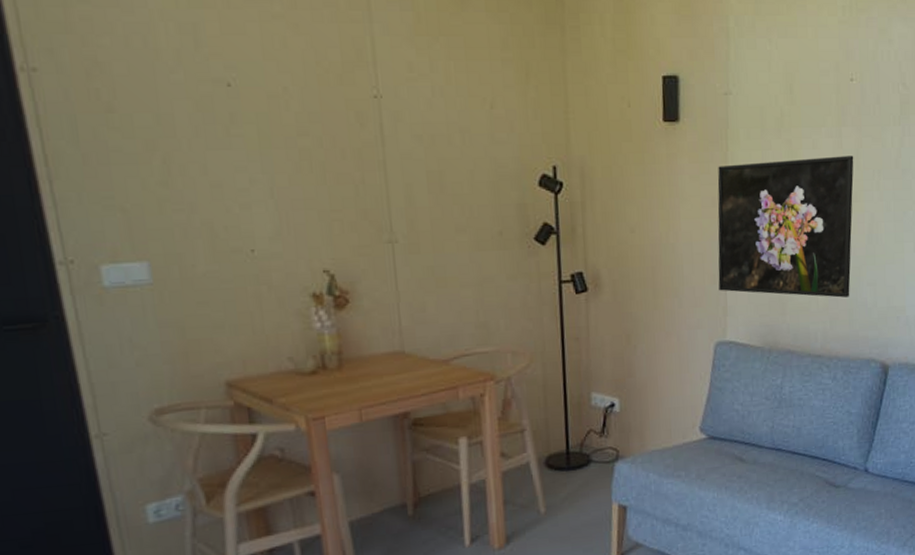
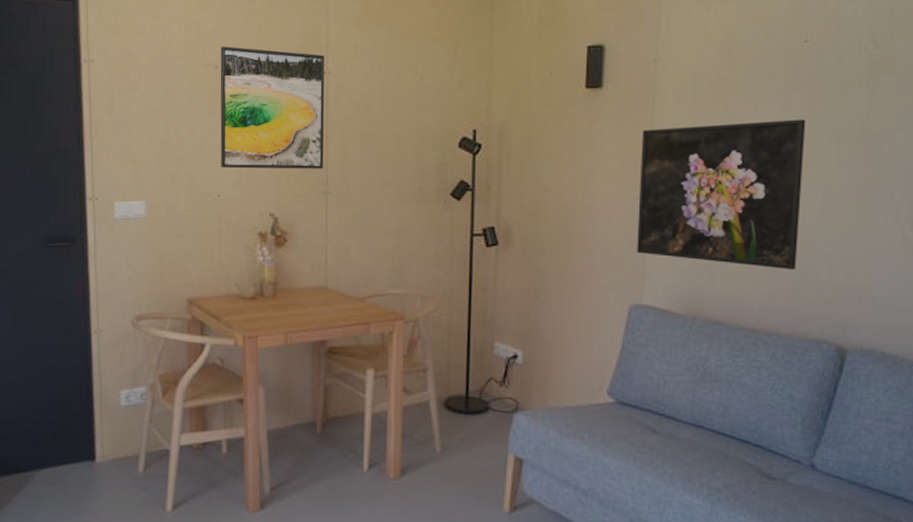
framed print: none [231,58,385,216] -> present [220,46,324,169]

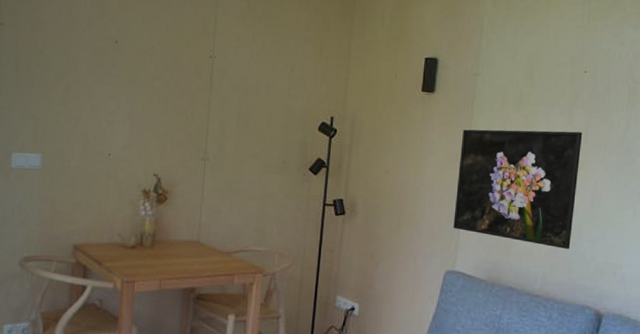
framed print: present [220,46,324,169] -> none [113,25,211,139]

